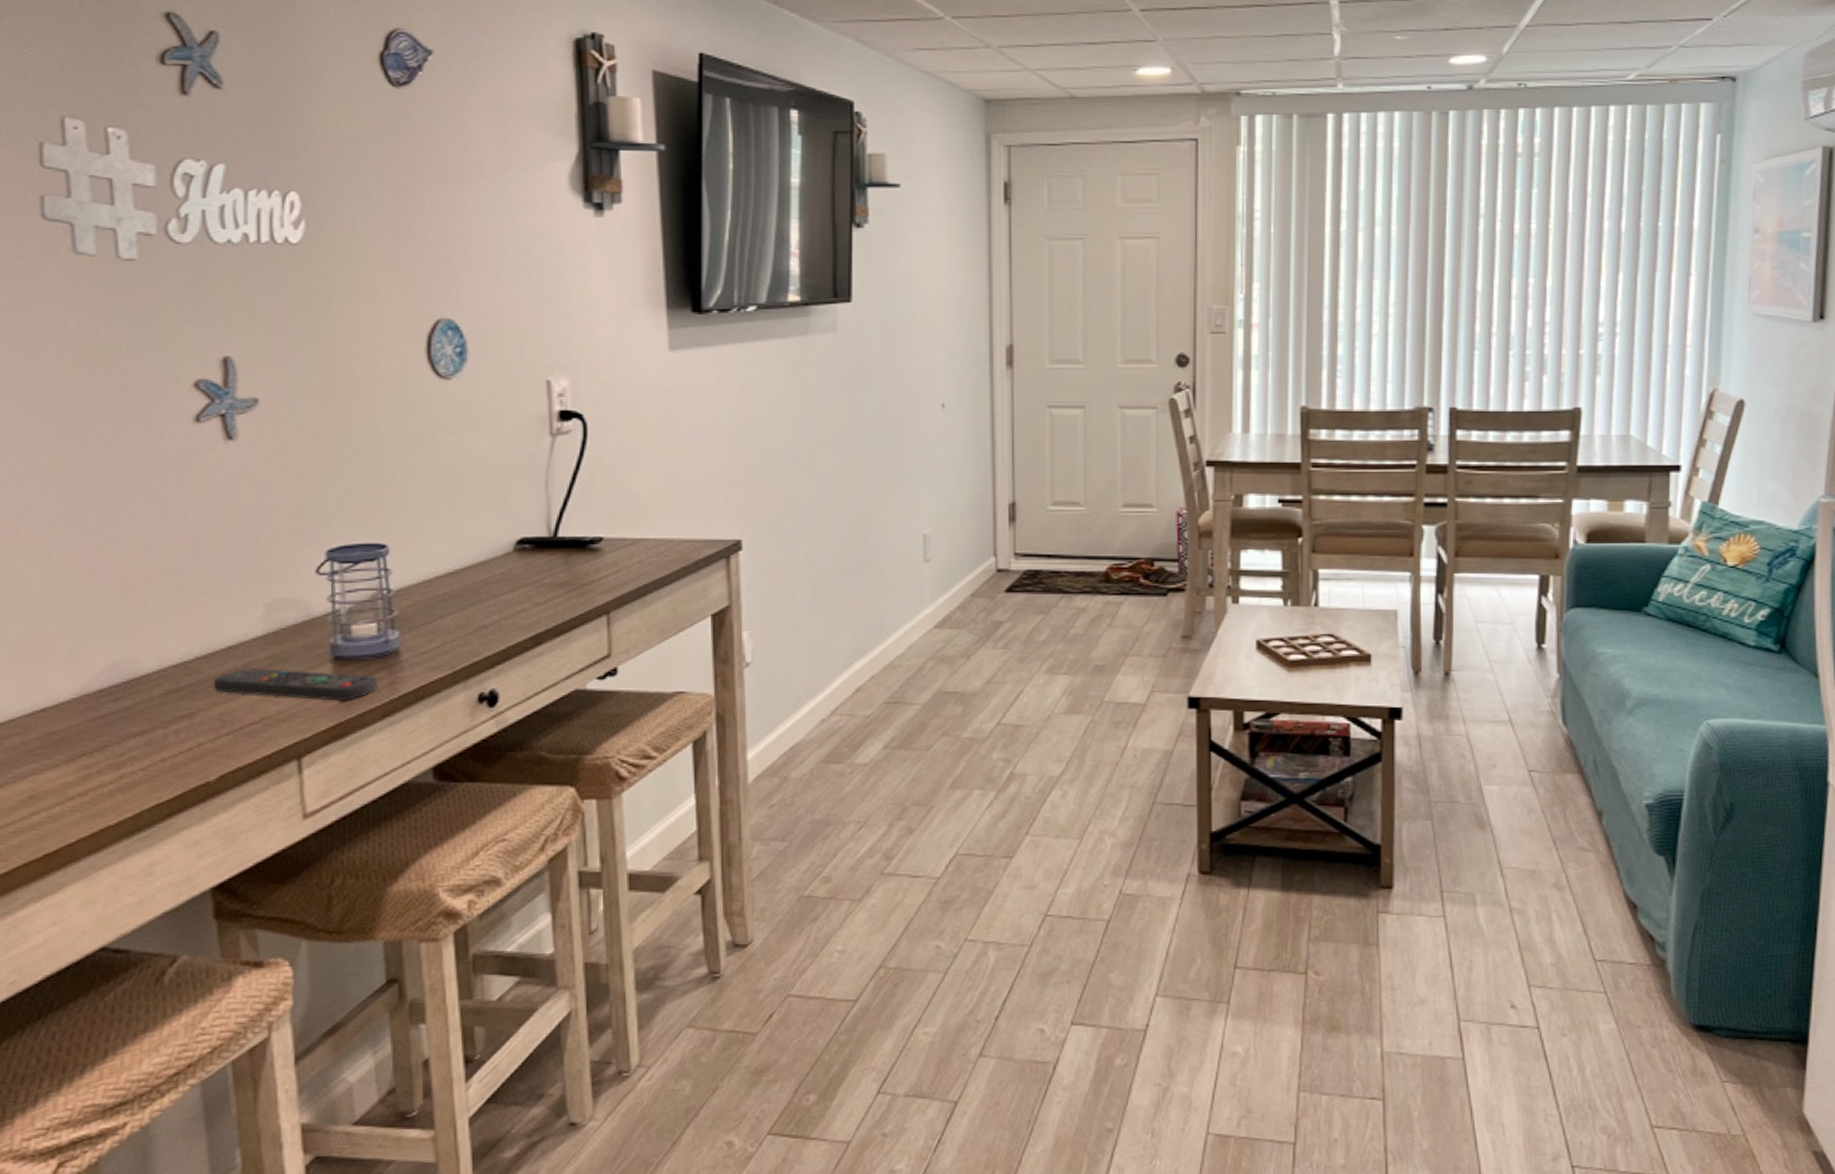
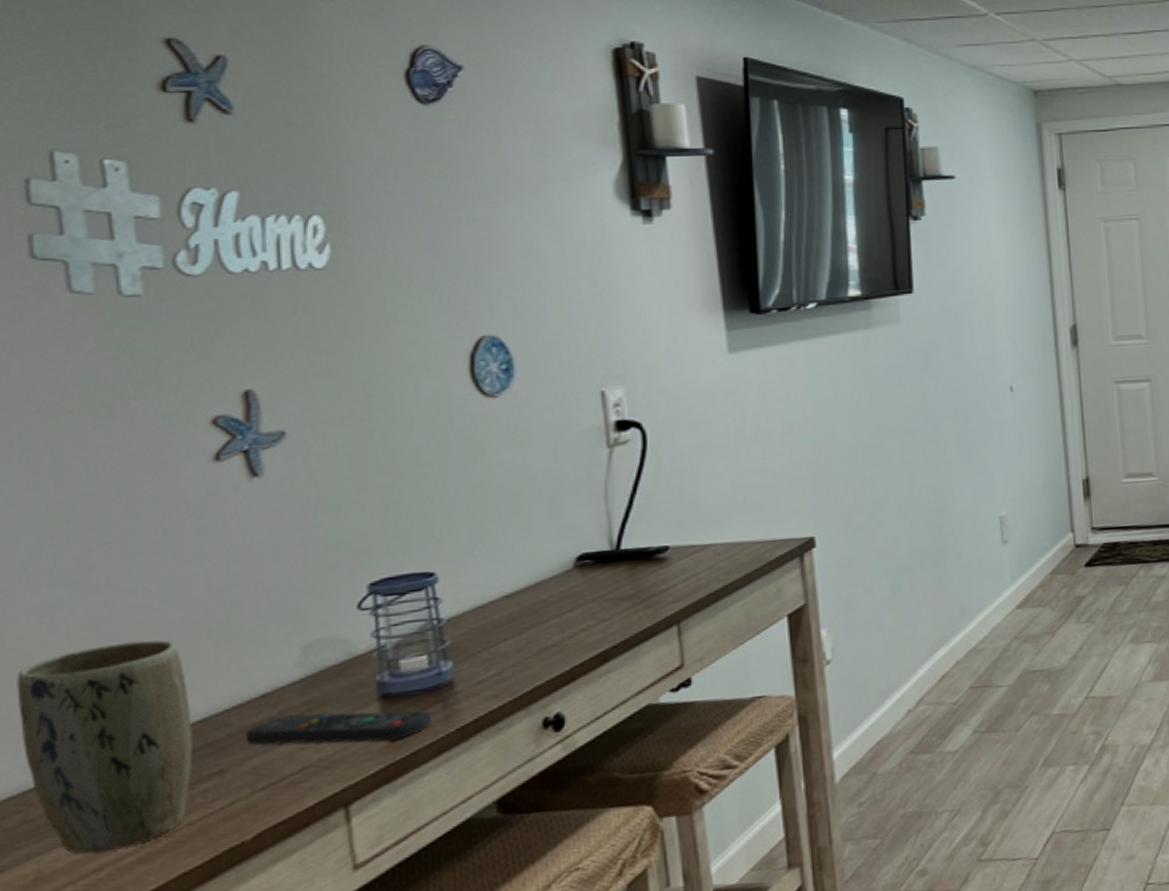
plant pot: none [19,586,169,778] -> present [17,640,194,854]

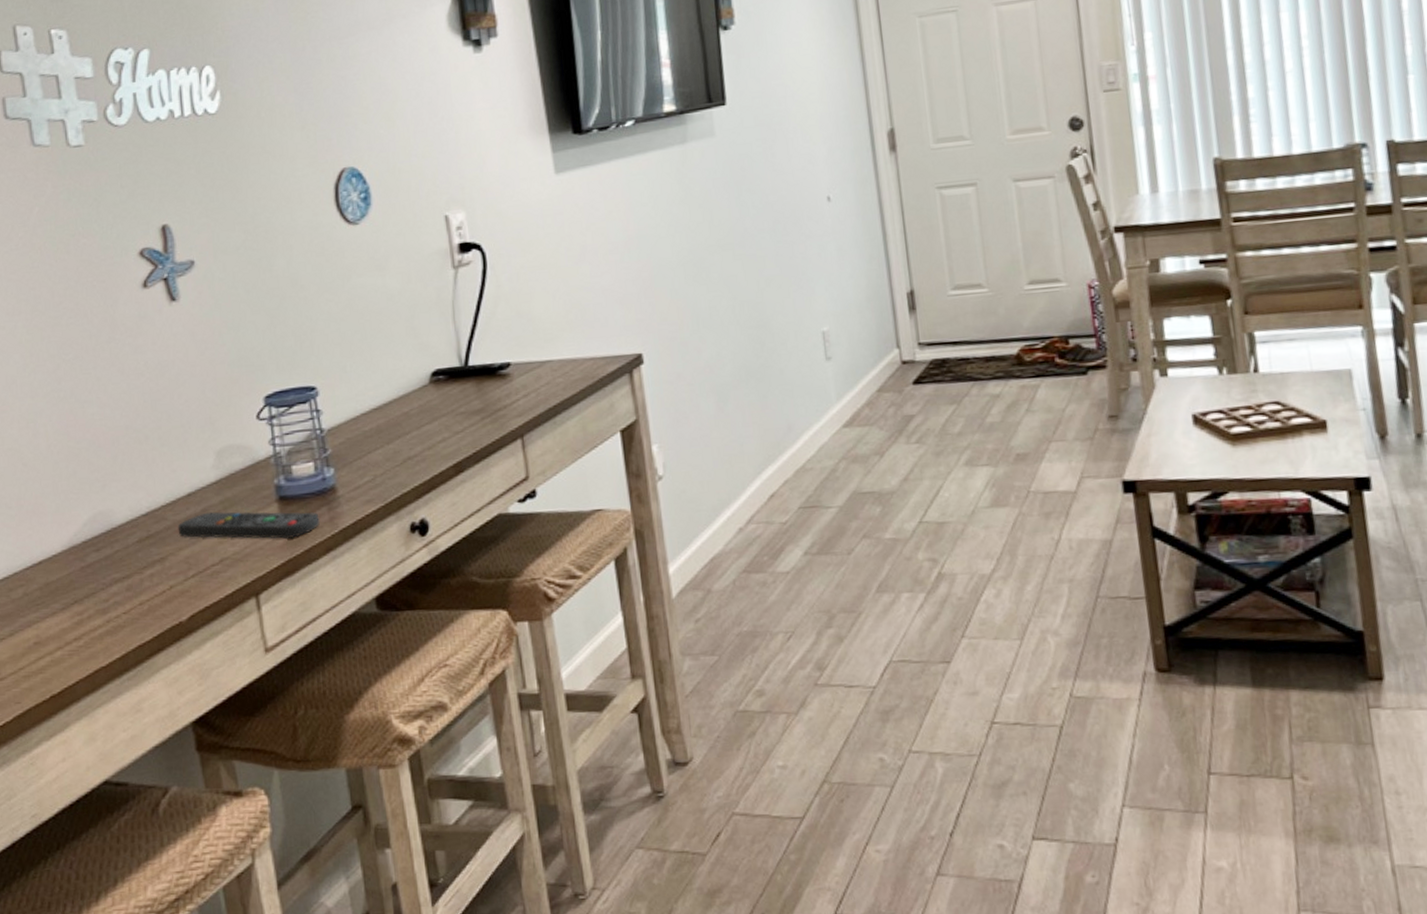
plant pot: present [17,640,194,854] -> none [14,444,140,624]

